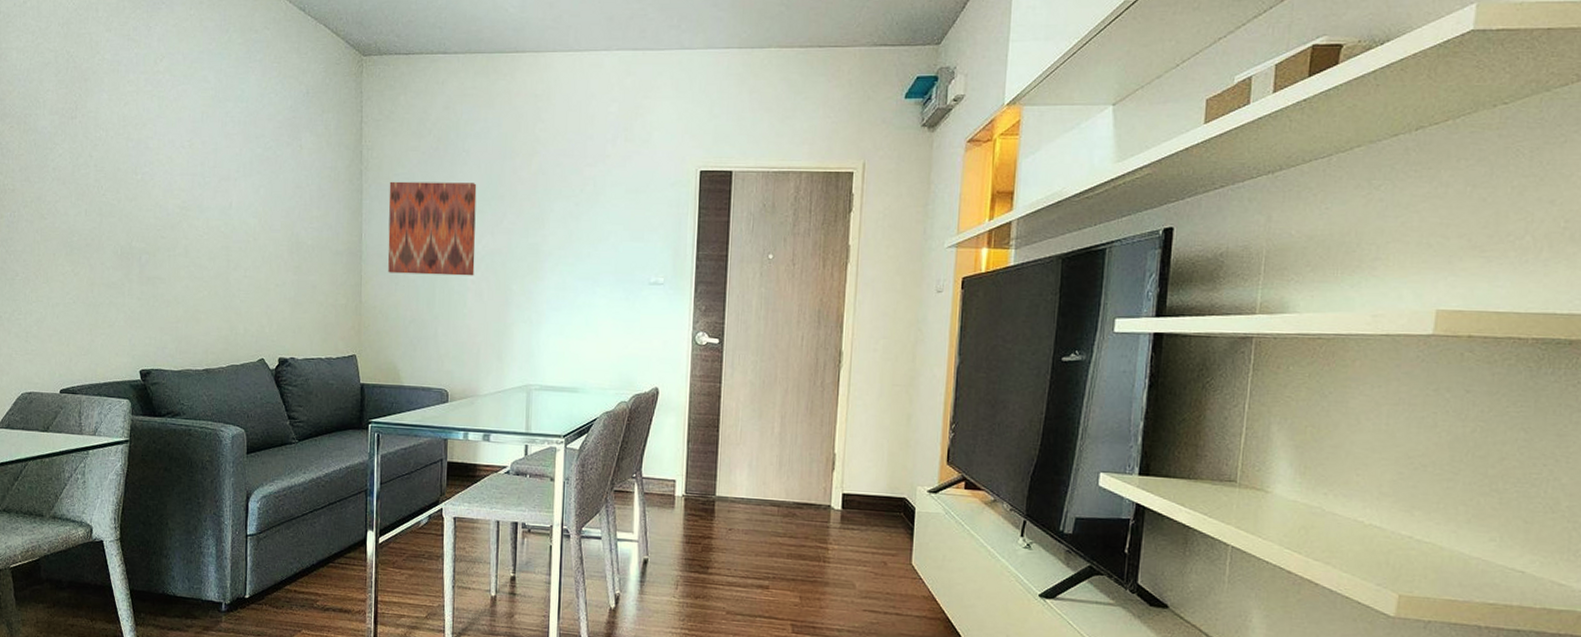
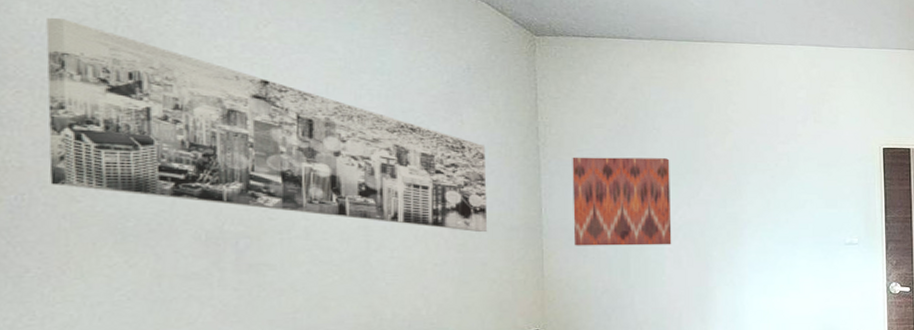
wall art: none [27,62,319,255] -> present [46,17,488,232]

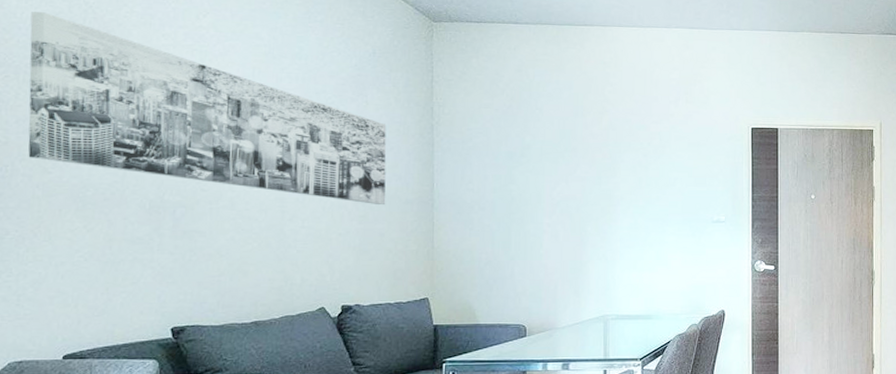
wall art: present [572,157,672,246] -> none [461,135,550,220]

